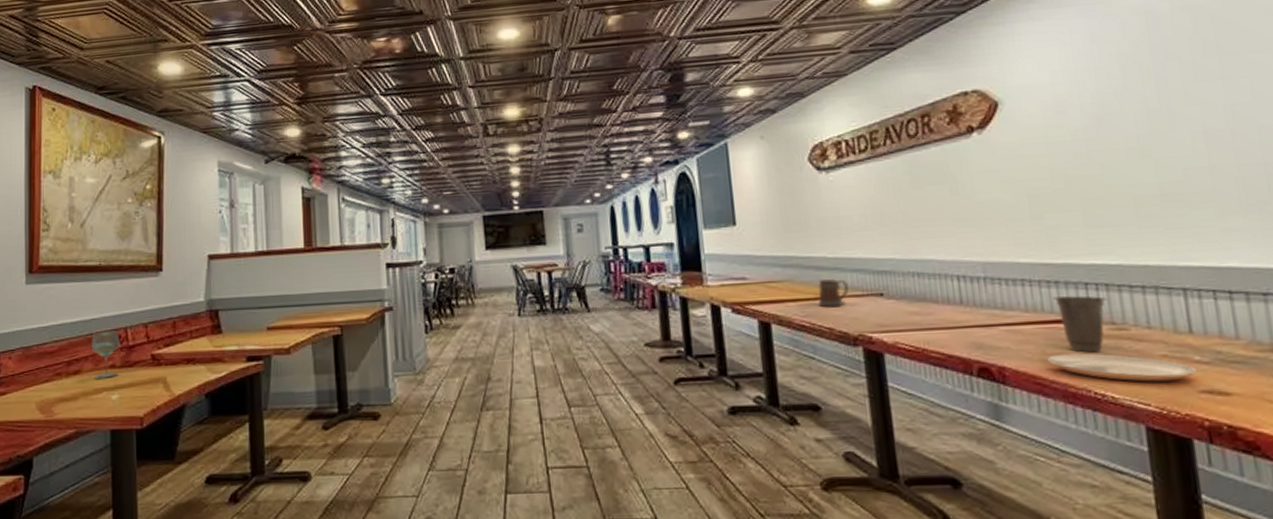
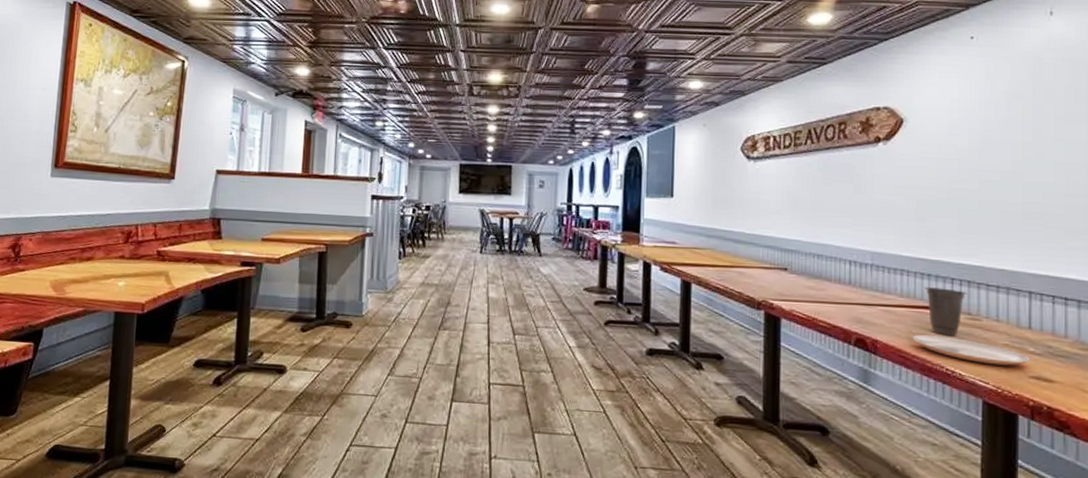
wine glass: present [91,330,121,379] -> none [104,225,131,267]
beer mug: present [818,279,849,308] -> none [733,251,759,276]

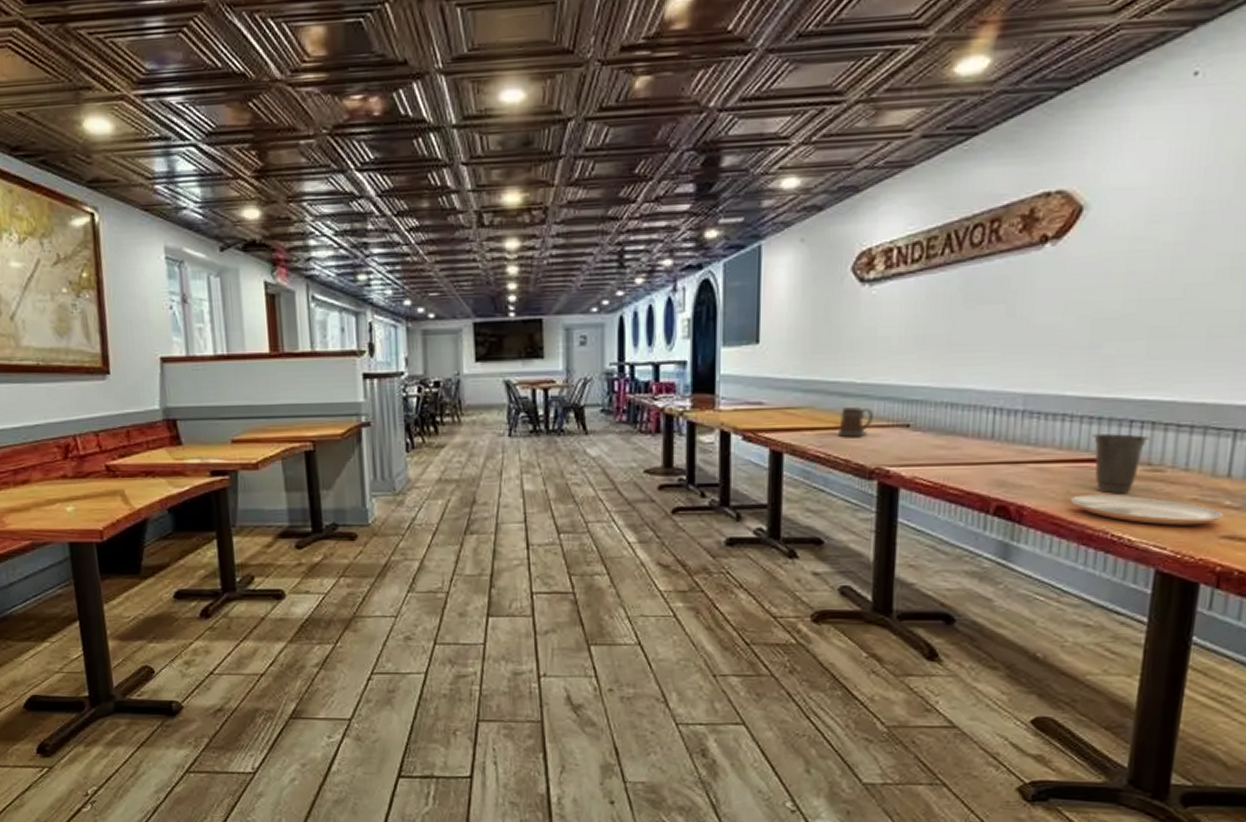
beer mug: none [733,251,759,276] -> present [838,407,873,438]

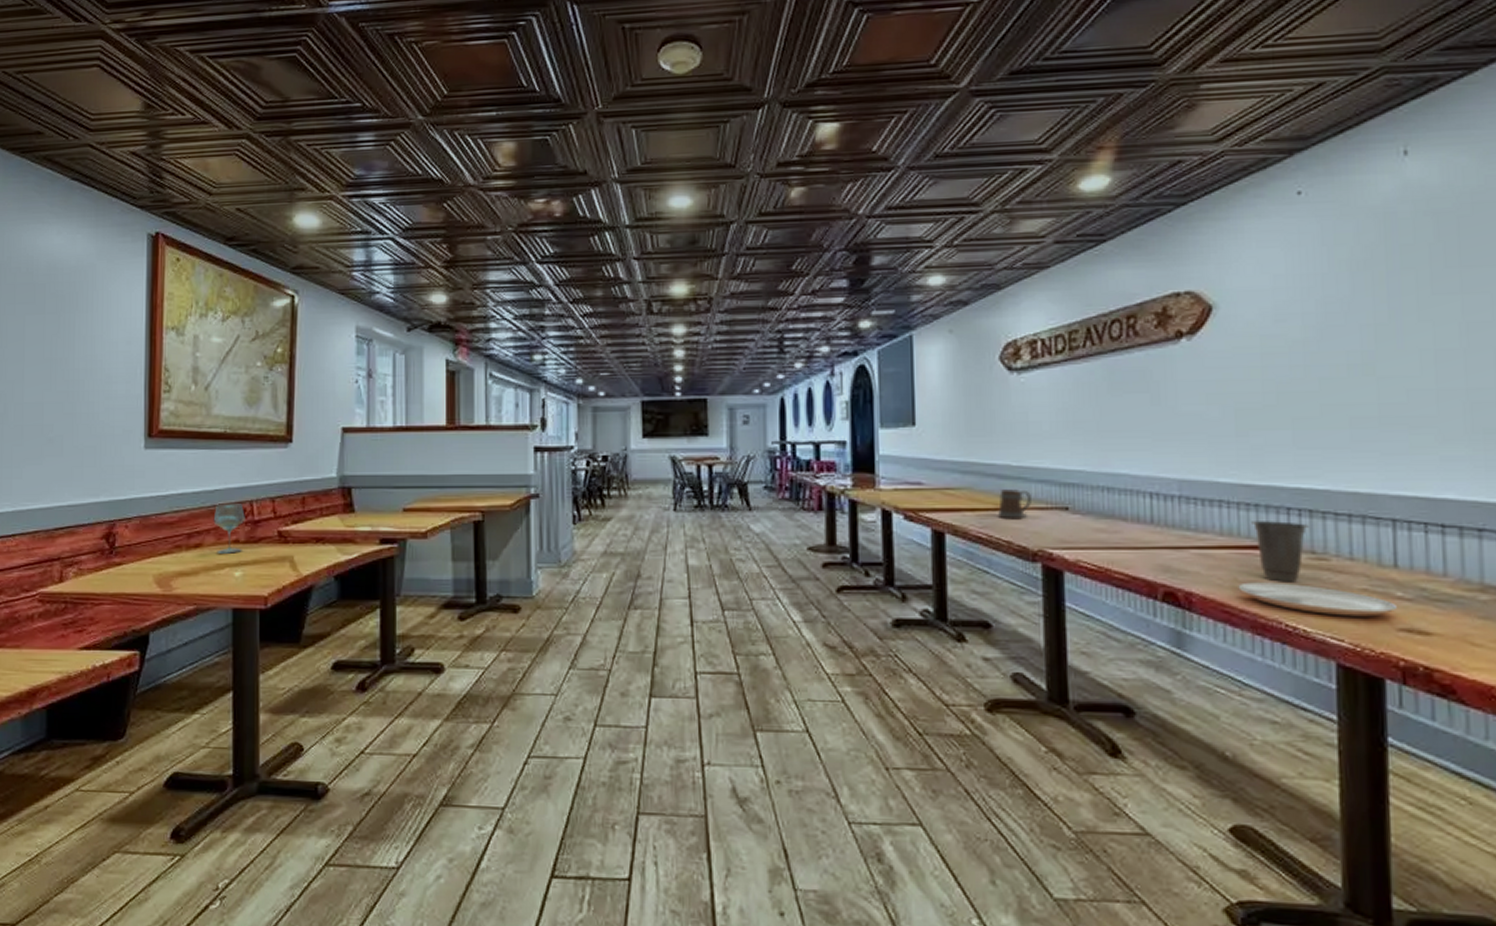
wine glass: none [37,438,71,489] -> present [213,503,245,554]

